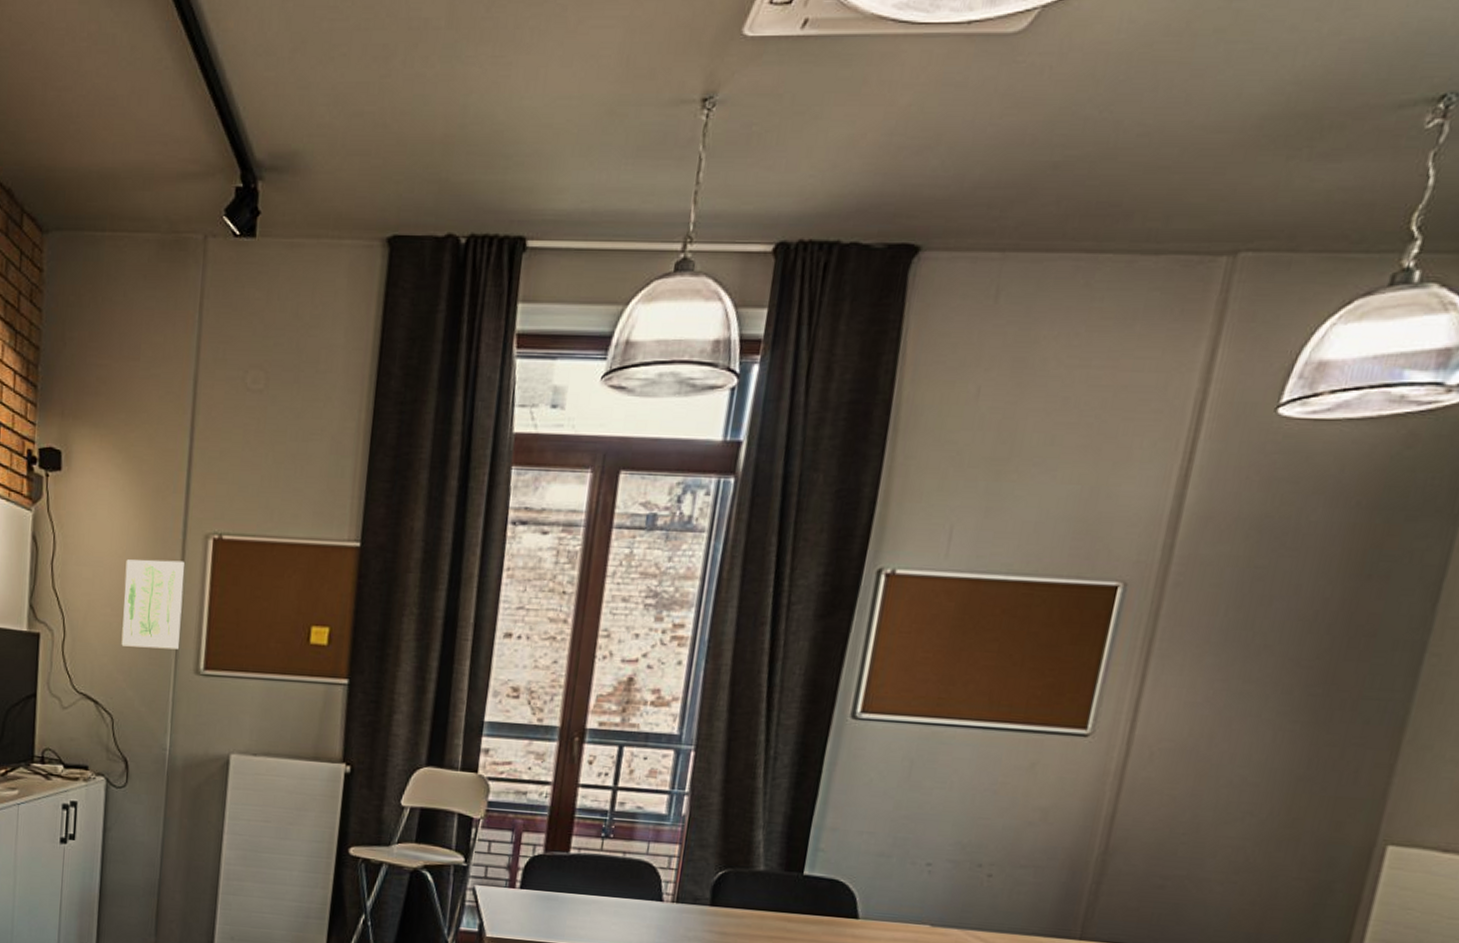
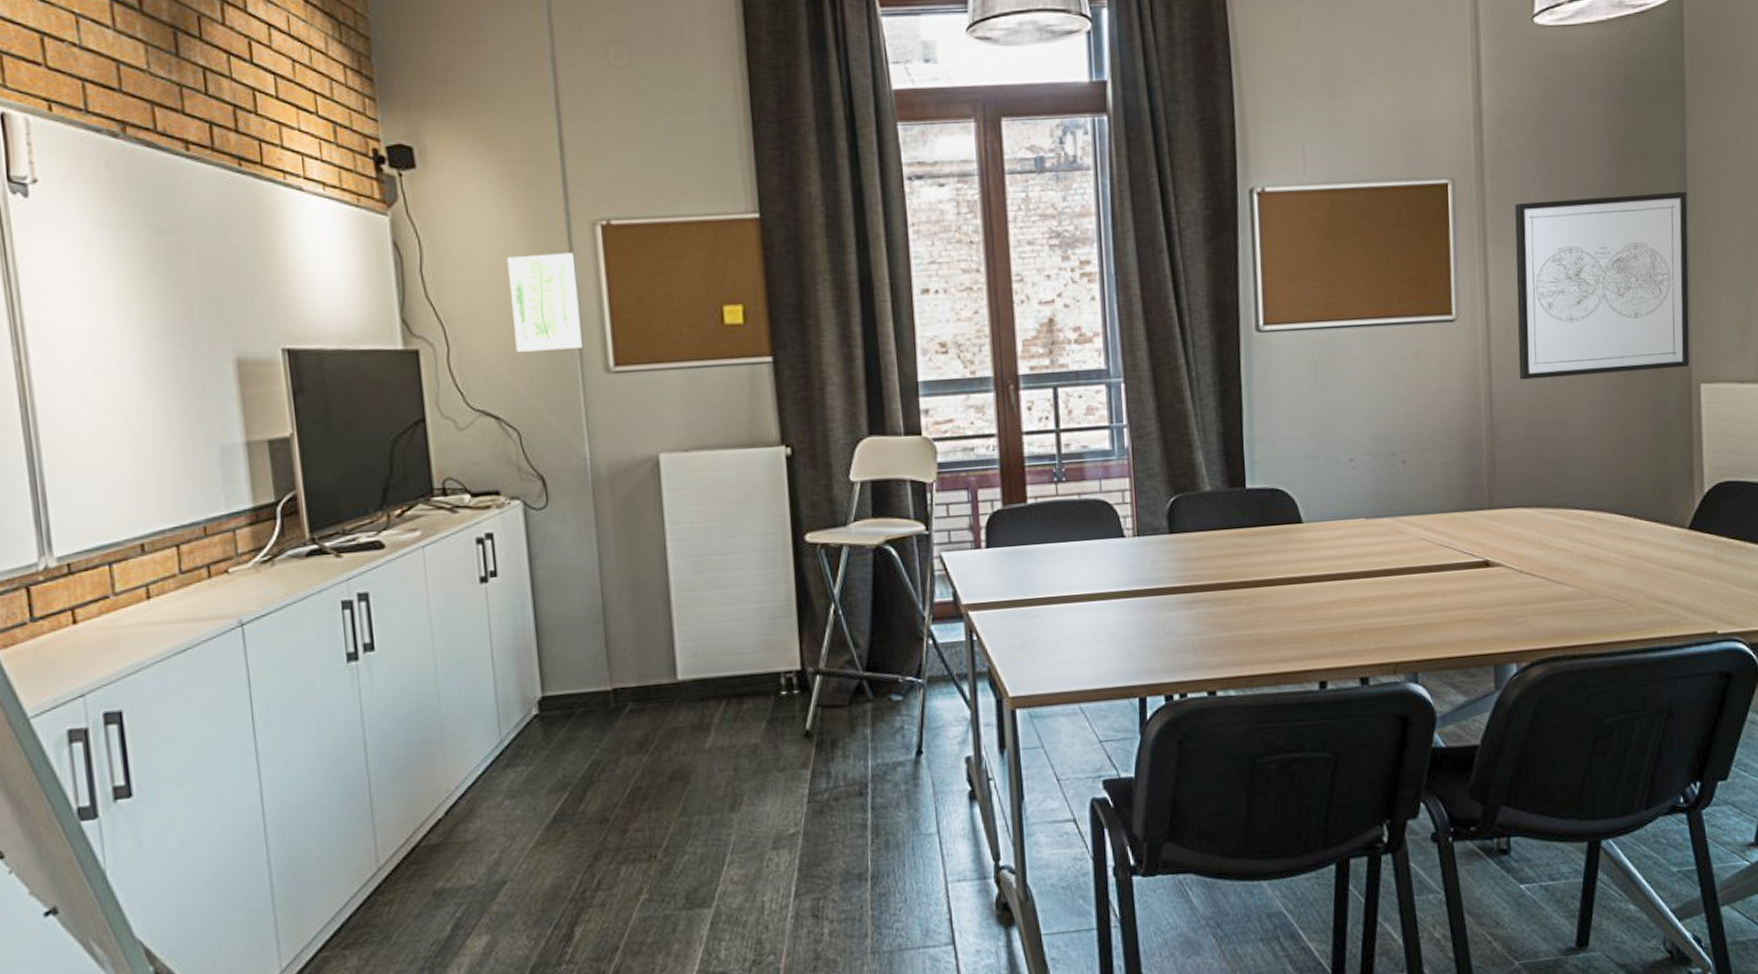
wall art: none [1152,616,1432,825] -> present [1514,191,1690,380]

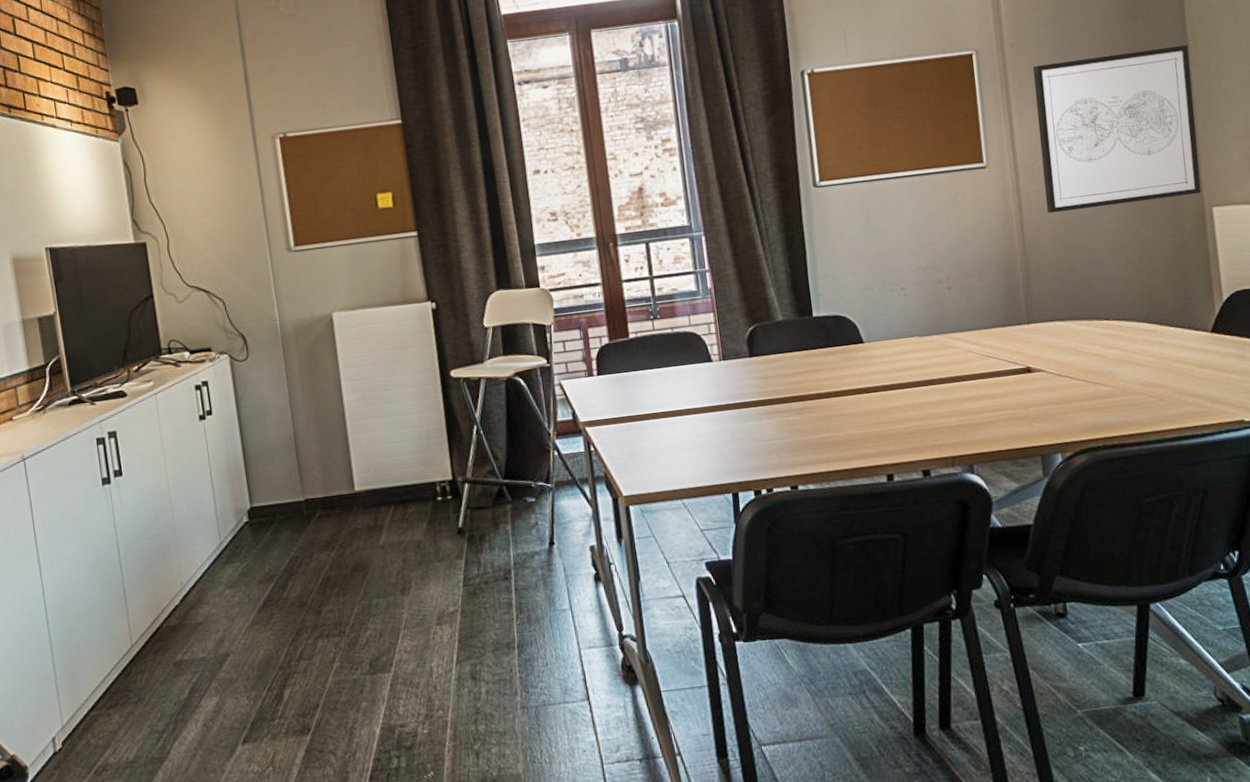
wall art: present [507,252,582,352] -> none [209,160,269,240]

